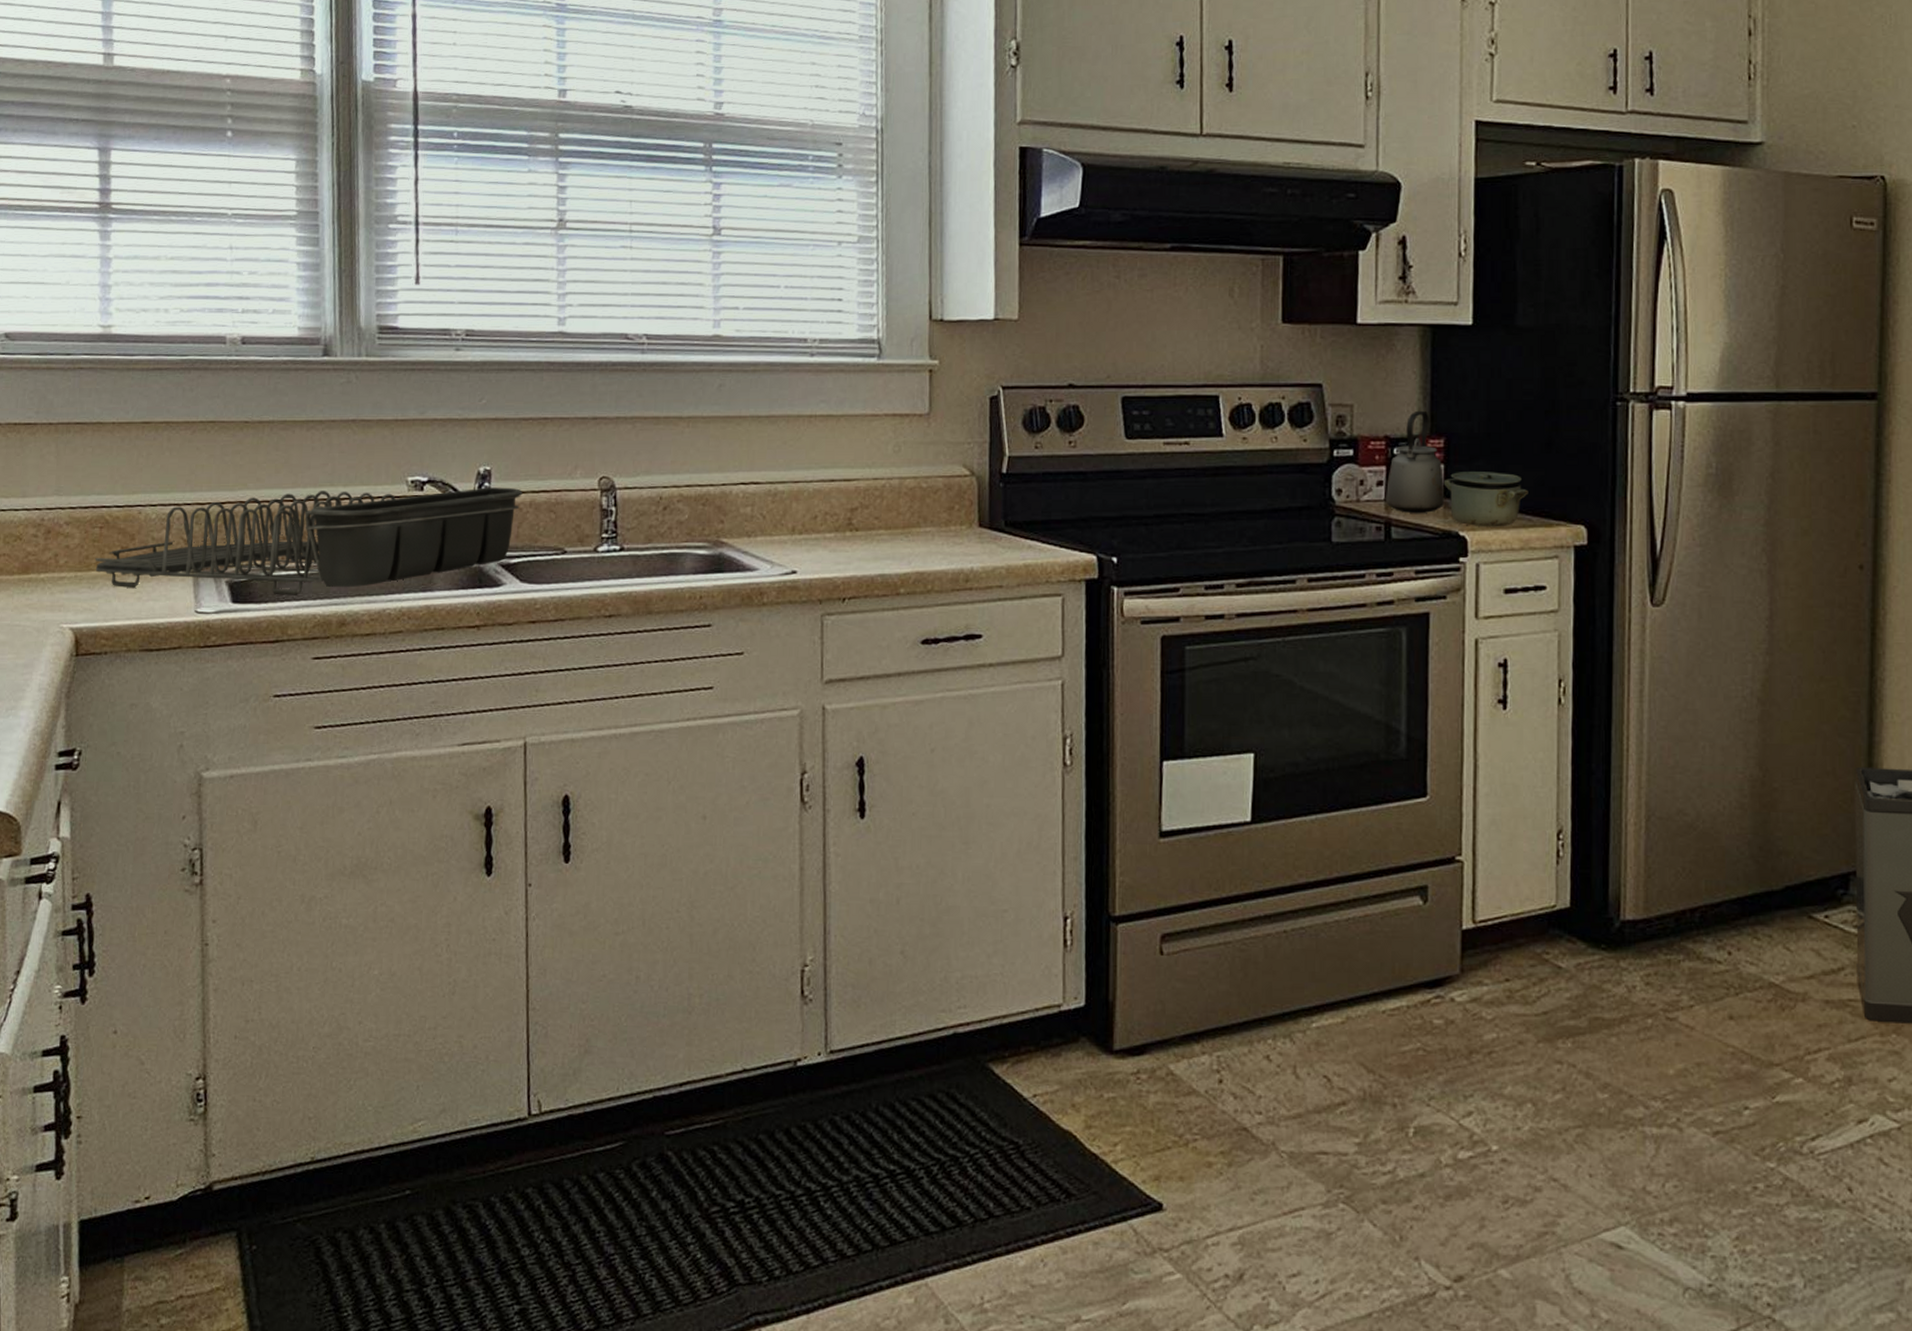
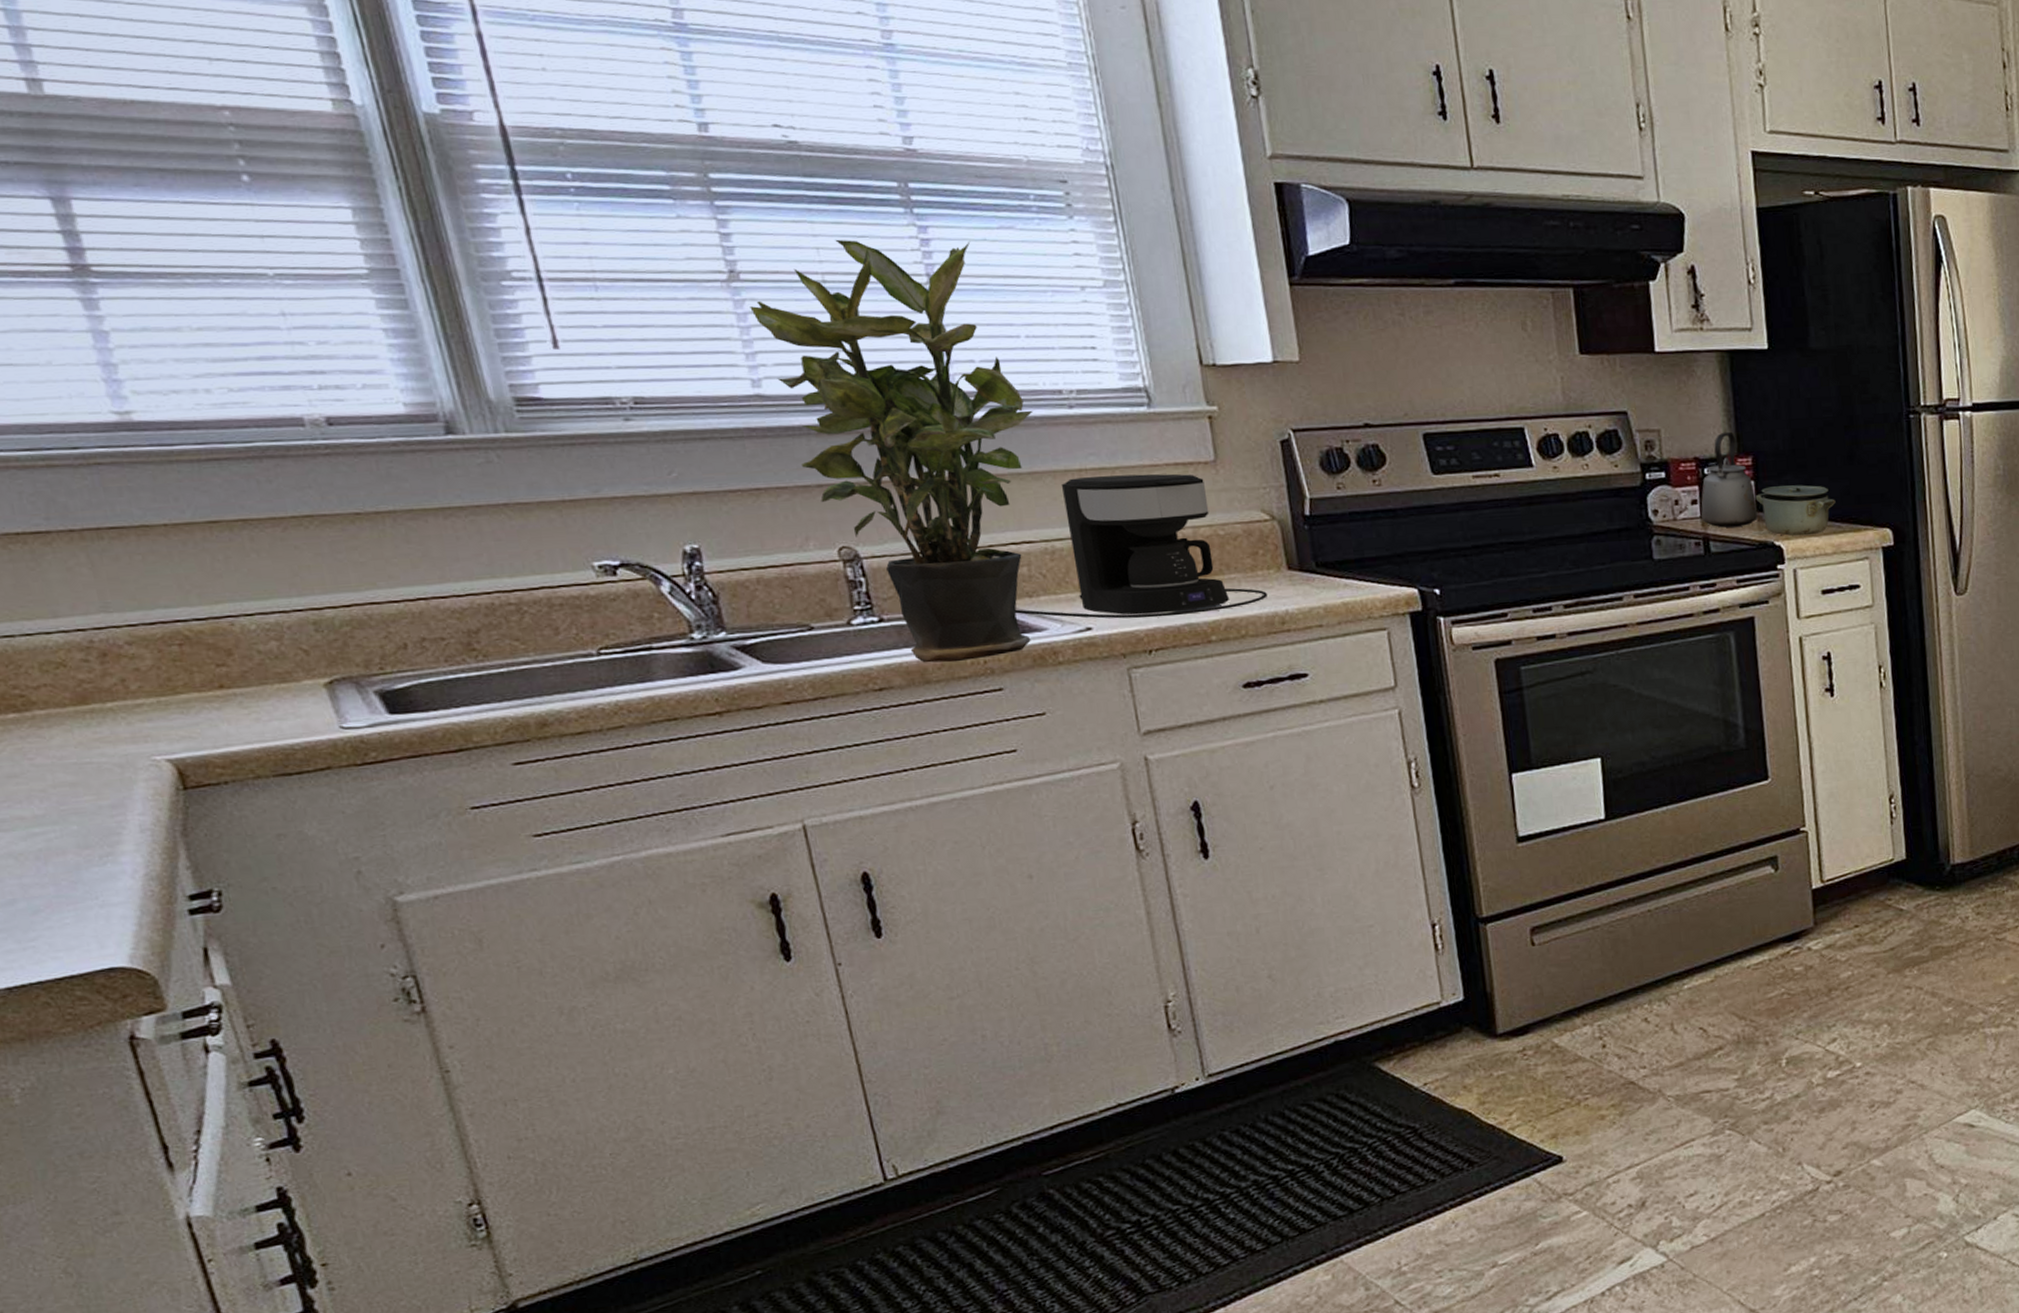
dish rack: present [95,487,523,595] -> none [181,565,746,710]
potted plant: none [569,193,780,595] -> present [750,239,1033,663]
coffee maker: none [733,423,957,566] -> present [1014,473,1268,619]

